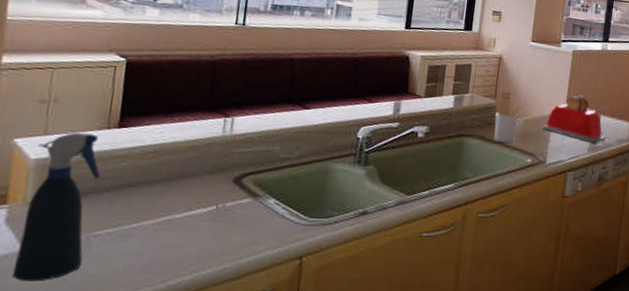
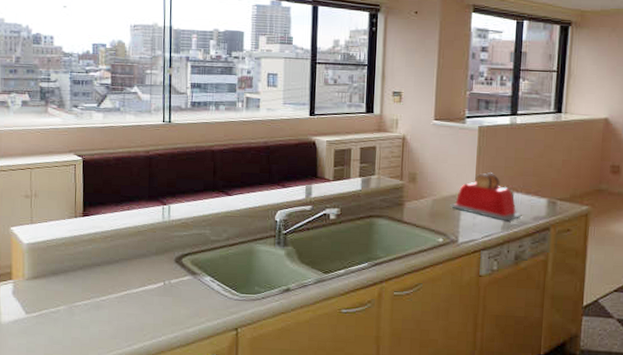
spray bottle: present [12,132,101,281] -> none [22,221,75,342]
utensil holder: present [494,97,522,143] -> none [401,178,429,223]

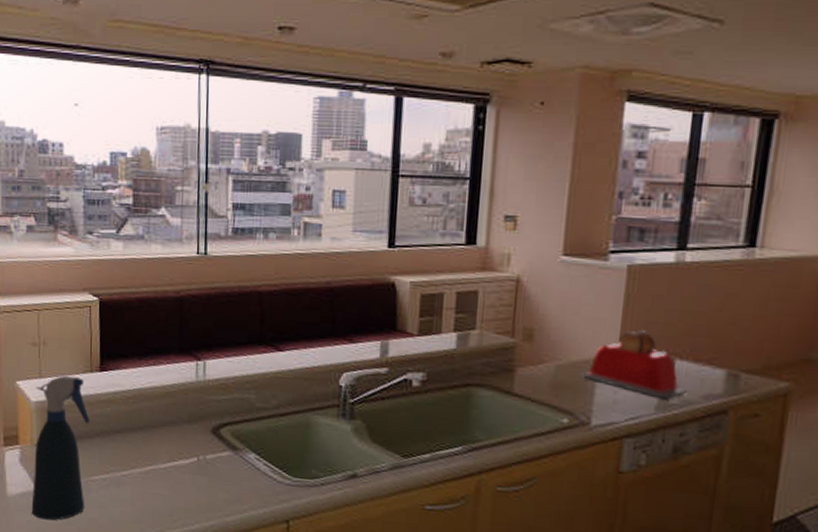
spray bottle: none [22,221,75,342] -> present [31,375,91,521]

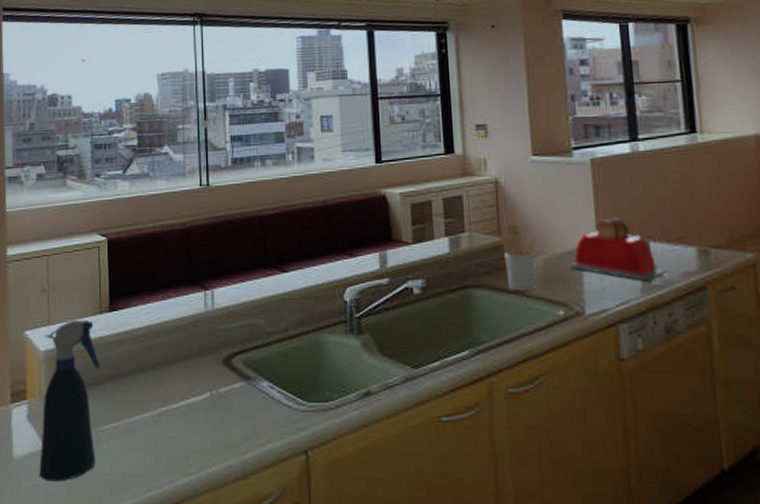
utensil holder: none [511,334,551,396] -> present [499,233,536,292]

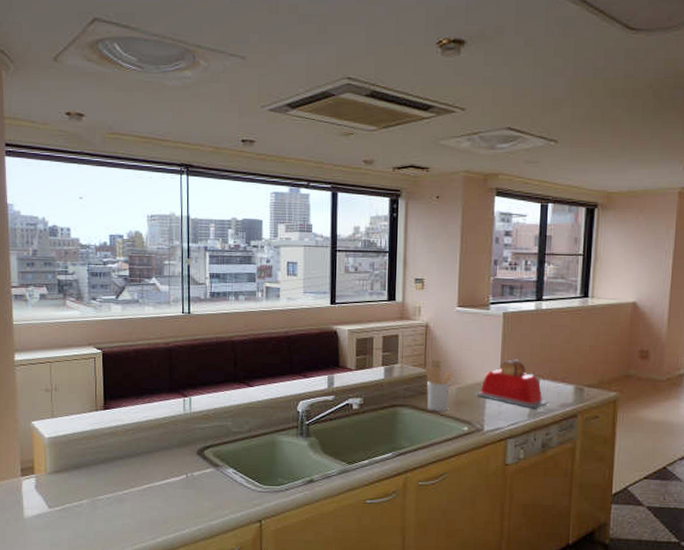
spray bottle: present [39,319,101,482] -> none [46,414,96,536]

